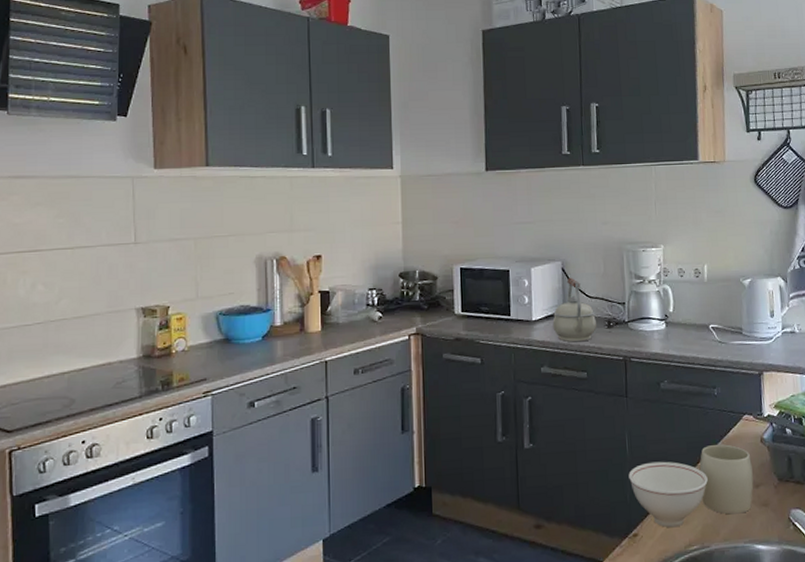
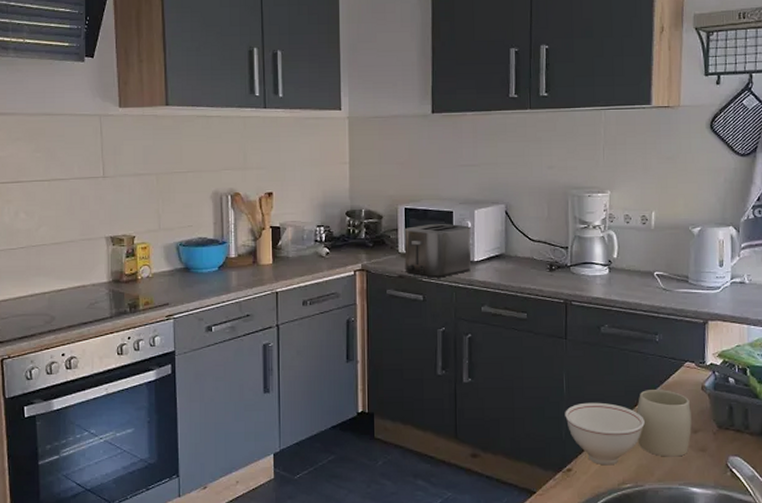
toaster: none [460,282,530,340] -> present [404,223,472,279]
kettle: present [552,277,596,343] -> none [494,220,538,284]

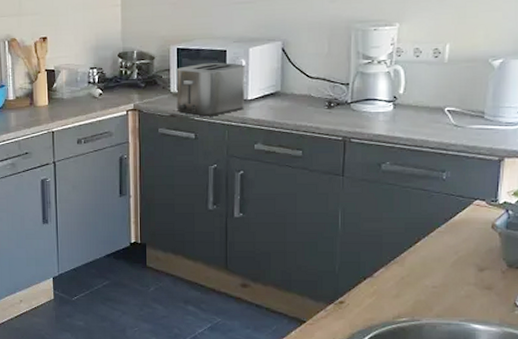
bowl: present [565,402,645,466] -> none [339,238,425,300]
mug: present [636,390,693,457] -> none [416,227,479,294]

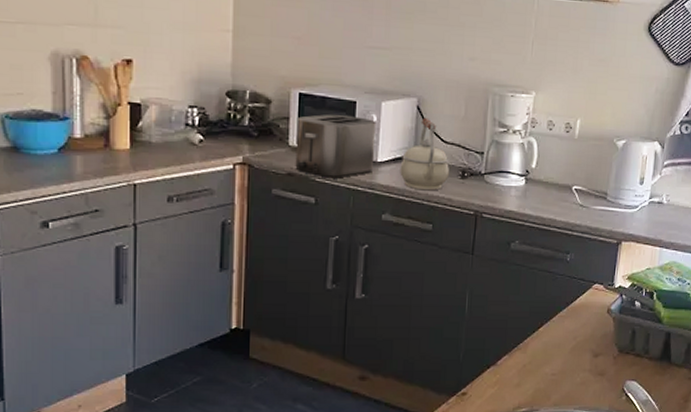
kettle: none [269,57,316,122] -> present [400,117,450,191]

